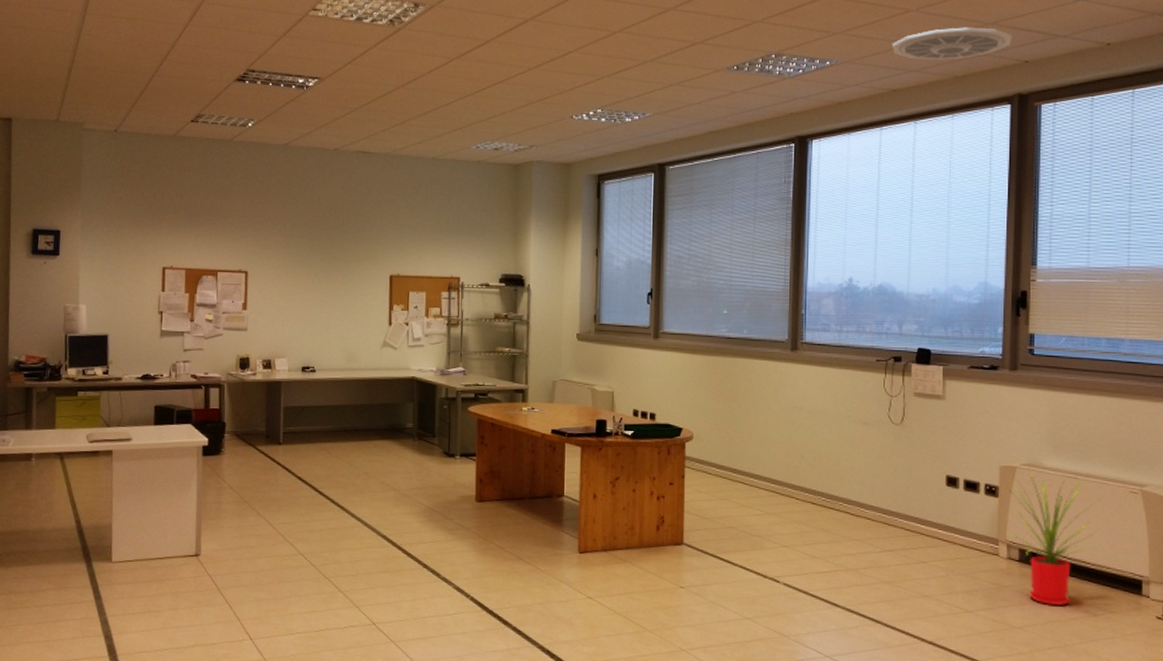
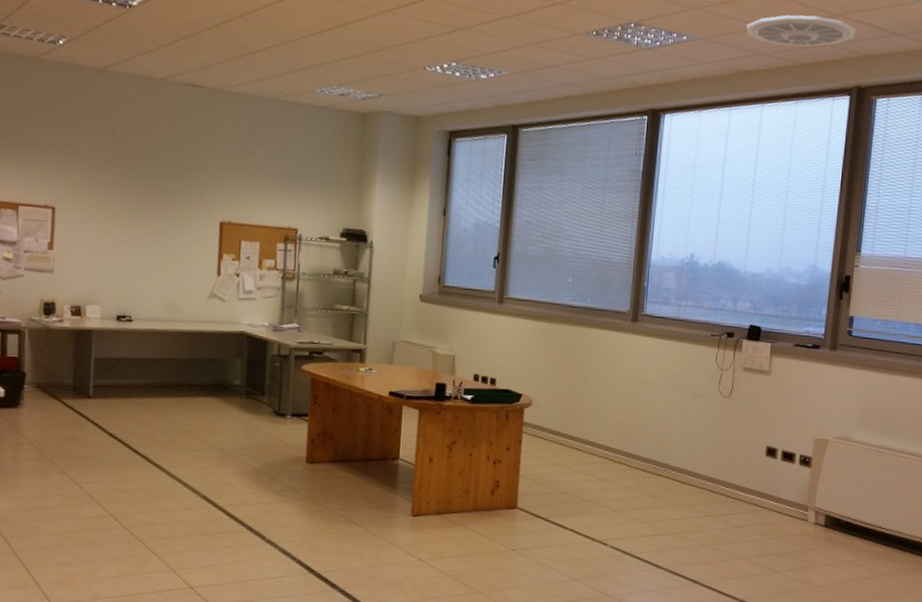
house plant: present [997,469,1105,606] -> none [809,442,902,567]

